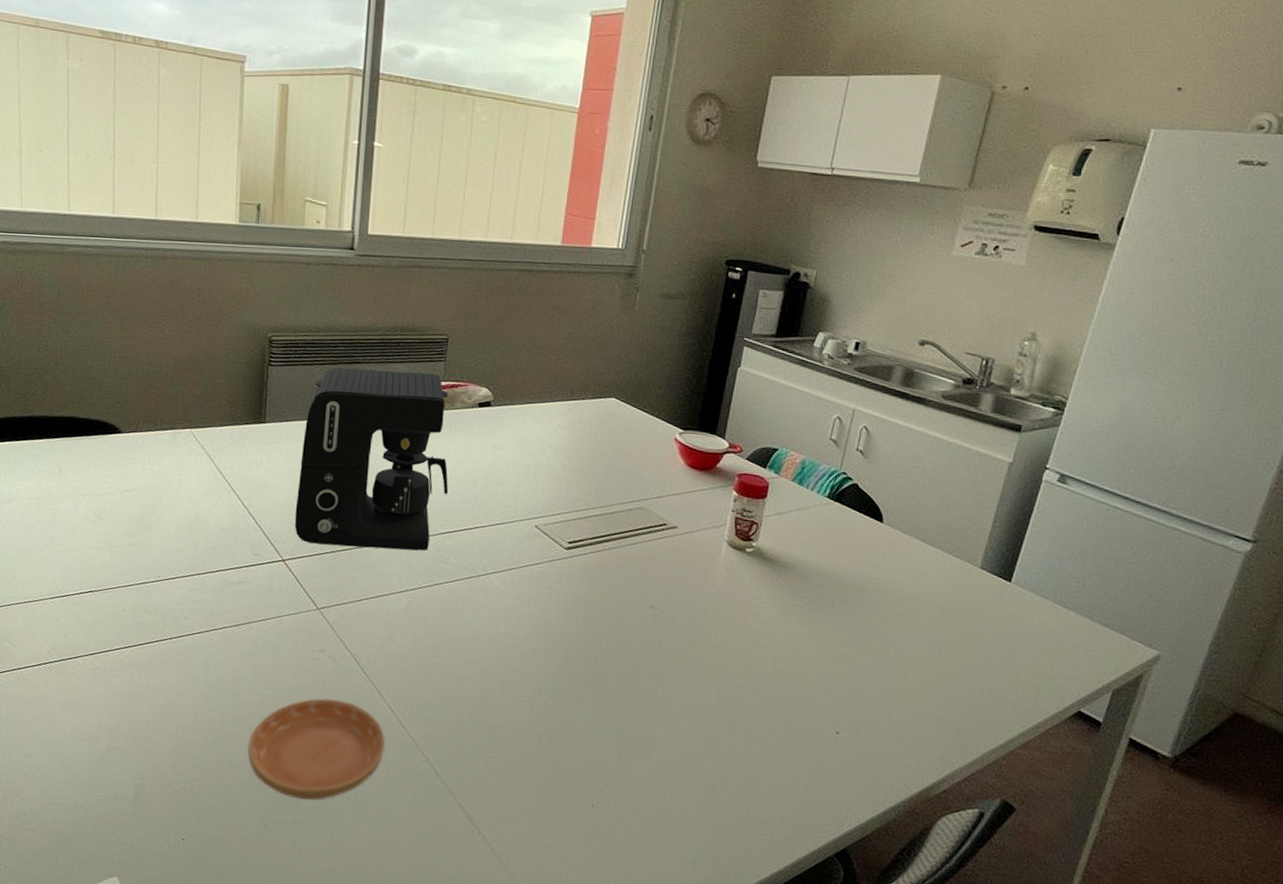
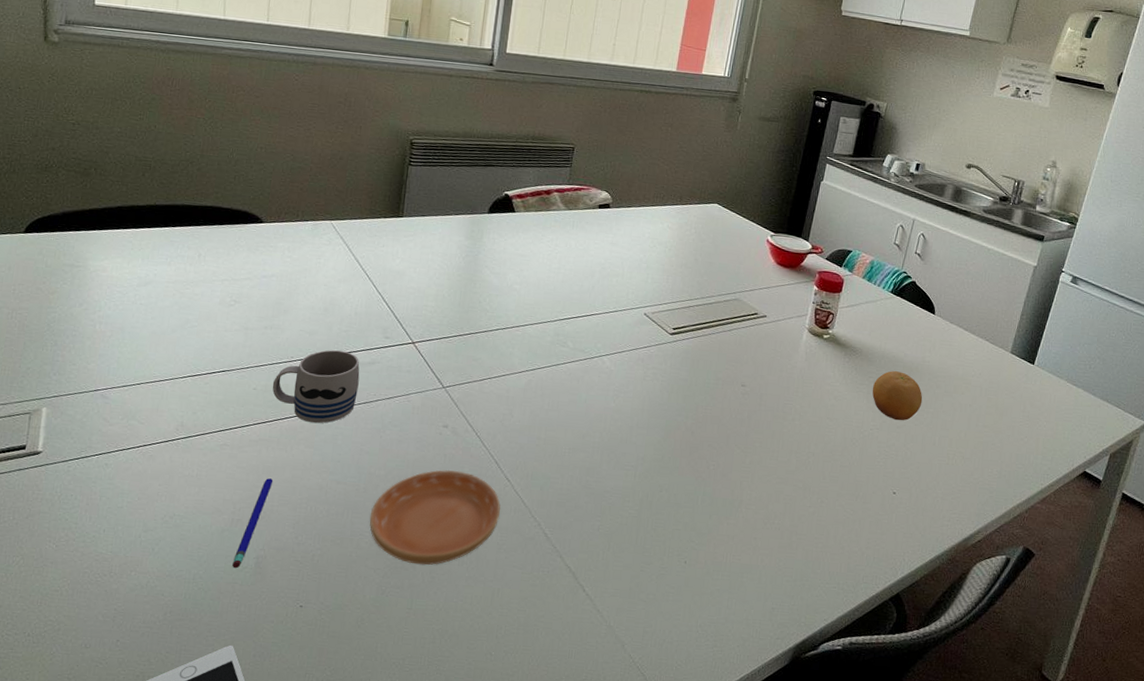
pen: none [112,704,148,798] -> present [232,478,274,569]
mug: none [140,568,230,647] -> present [272,350,360,424]
coffee maker: present [294,367,449,551] -> none [425,169,572,335]
fruit: none [807,590,870,649] -> present [872,371,923,421]

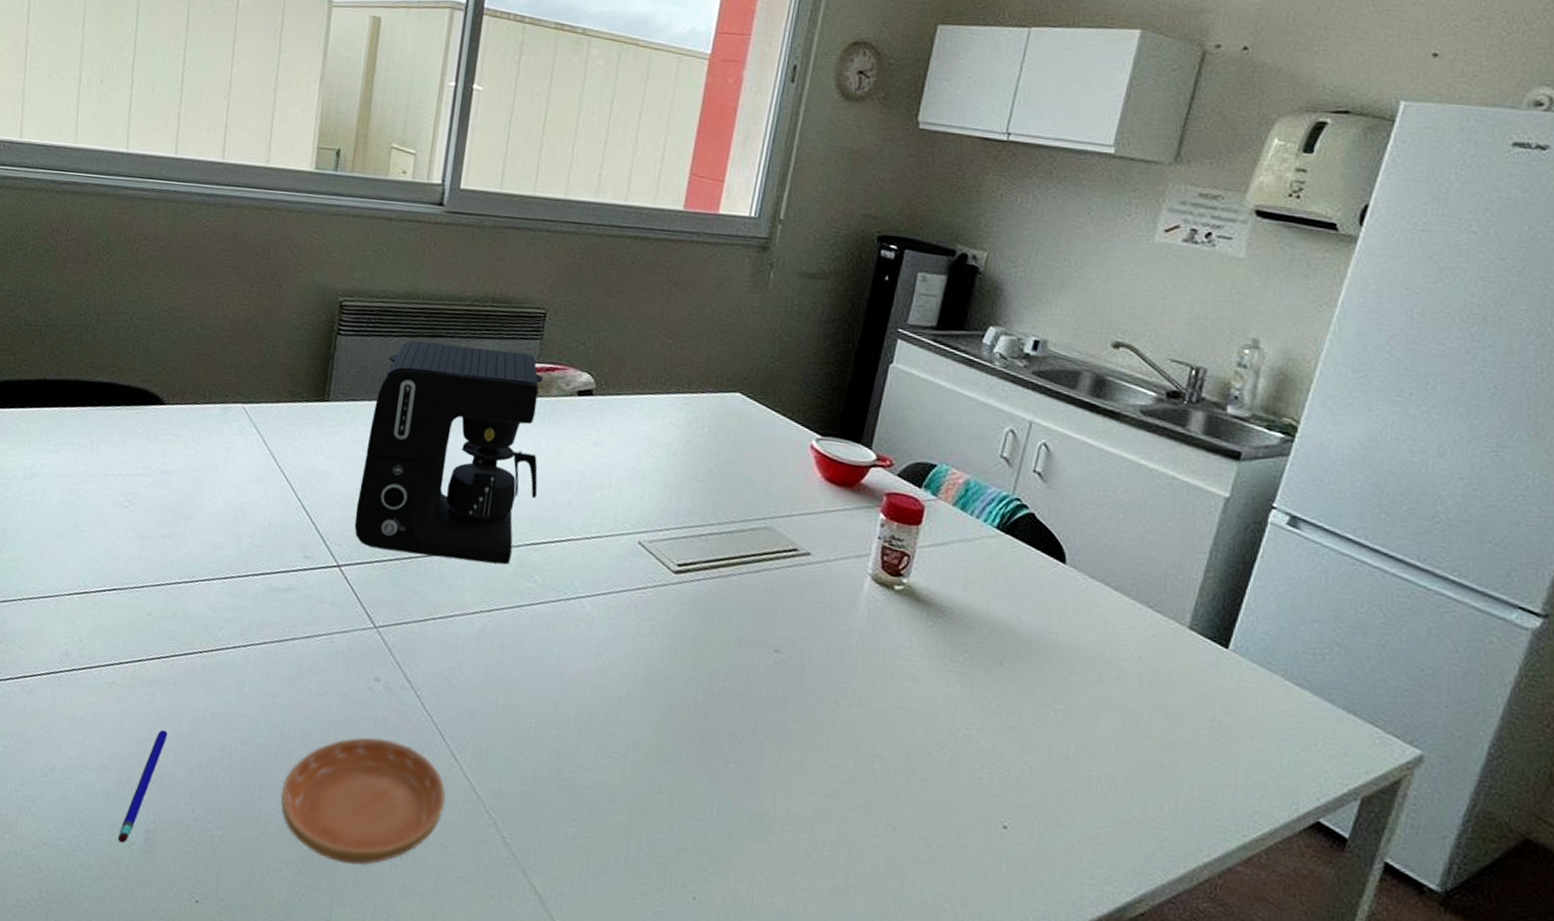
mug: present [272,350,360,424] -> none [169,569,274,664]
coffee maker: none [425,169,572,335] -> present [354,340,543,565]
fruit: present [872,371,923,421] -> none [968,643,1048,720]

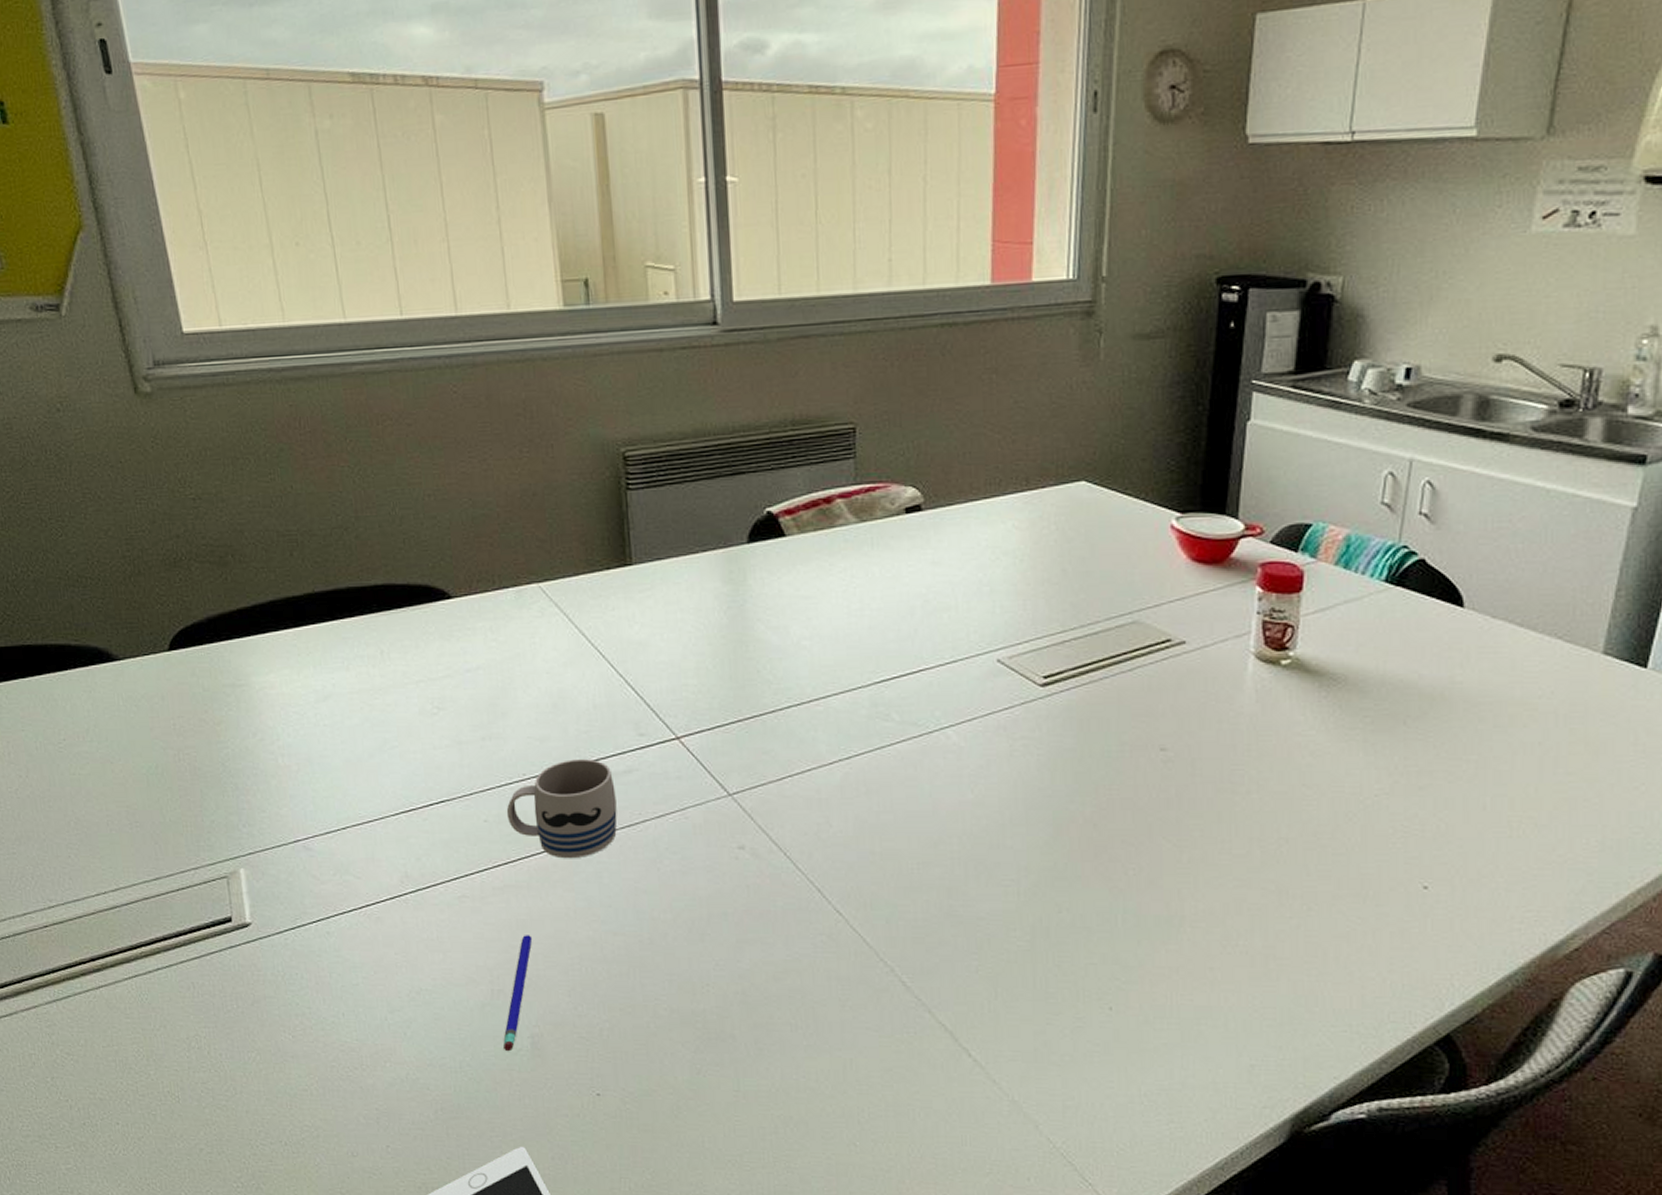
mug: none [169,569,274,664] -> present [506,759,617,859]
saucer: present [280,737,445,866] -> none [663,905,836,1034]
coffee maker: present [354,340,543,565] -> none [683,476,880,713]

